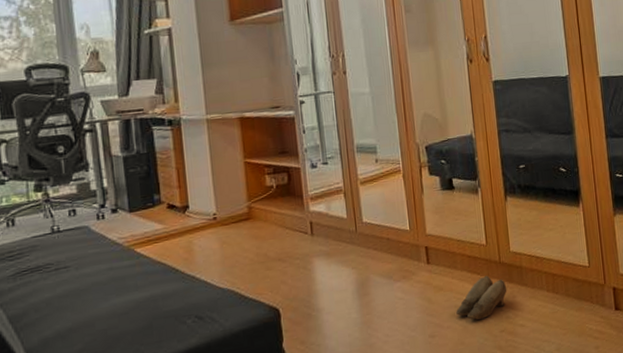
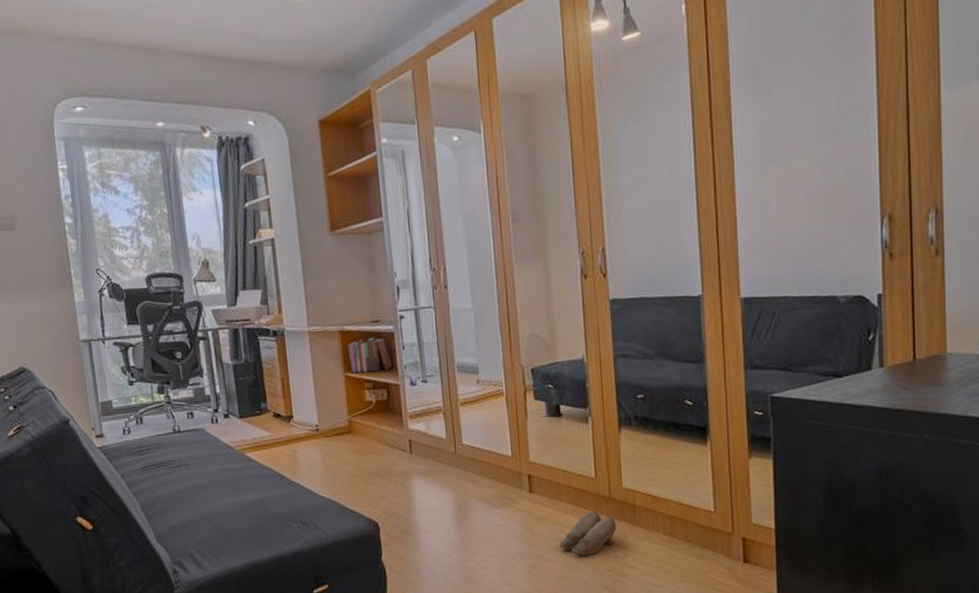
books: none [247,122,293,159] -> present [347,337,392,373]

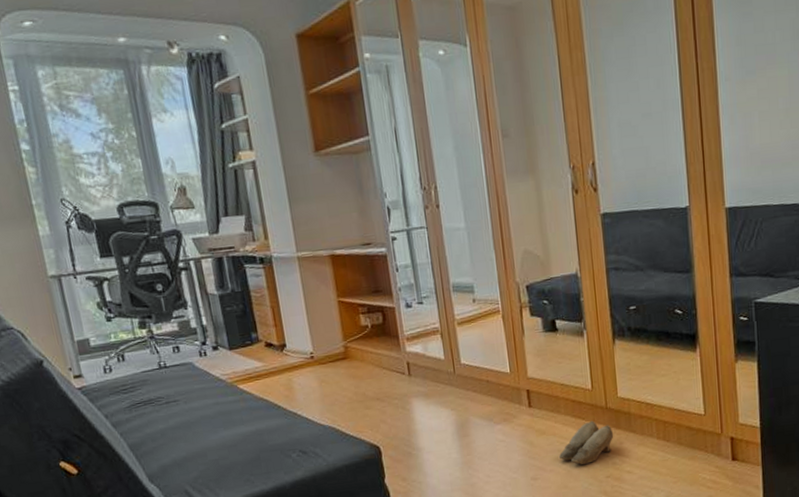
books: present [347,337,392,373] -> none [339,260,386,298]

